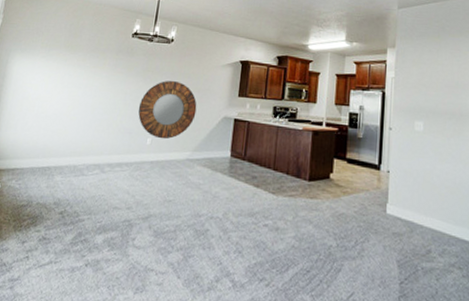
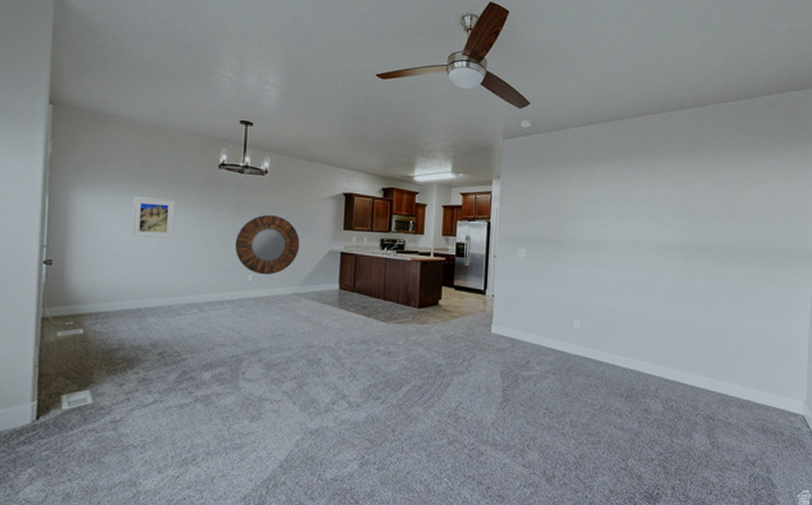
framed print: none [52,62,93,100] -> present [130,197,175,238]

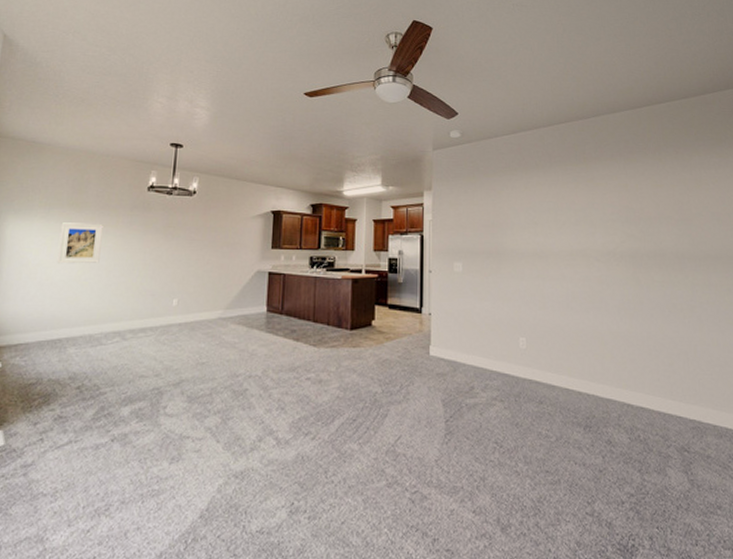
home mirror: present [234,215,300,275] -> none [160,236,227,299]

